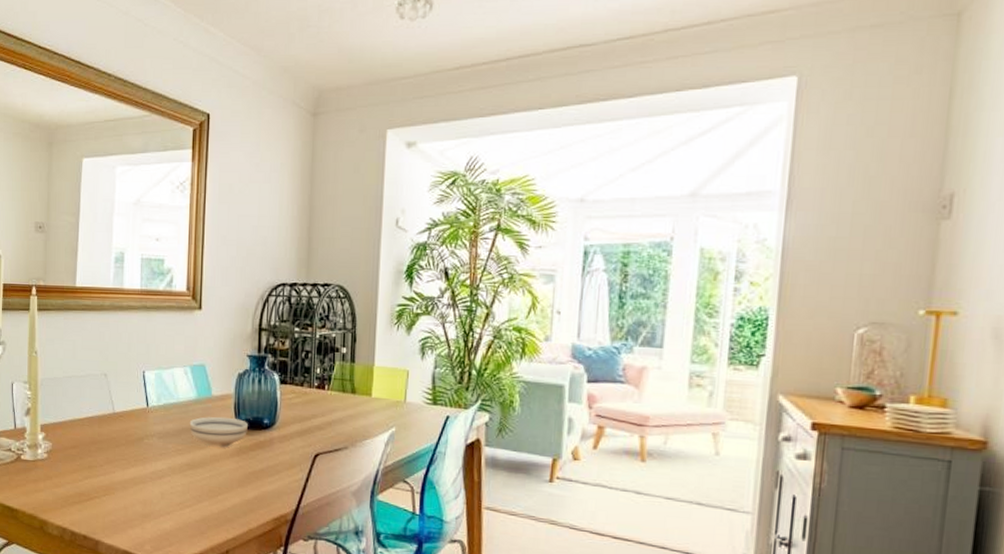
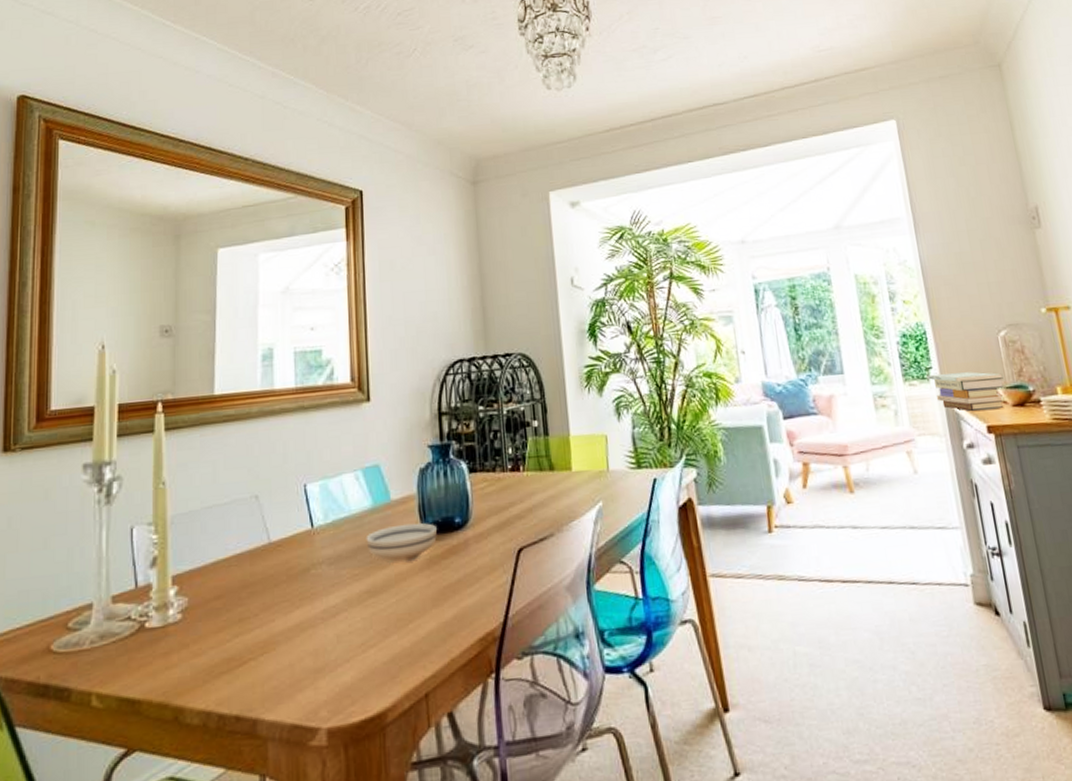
books: none [756,362,847,407] -> present [926,371,1005,411]

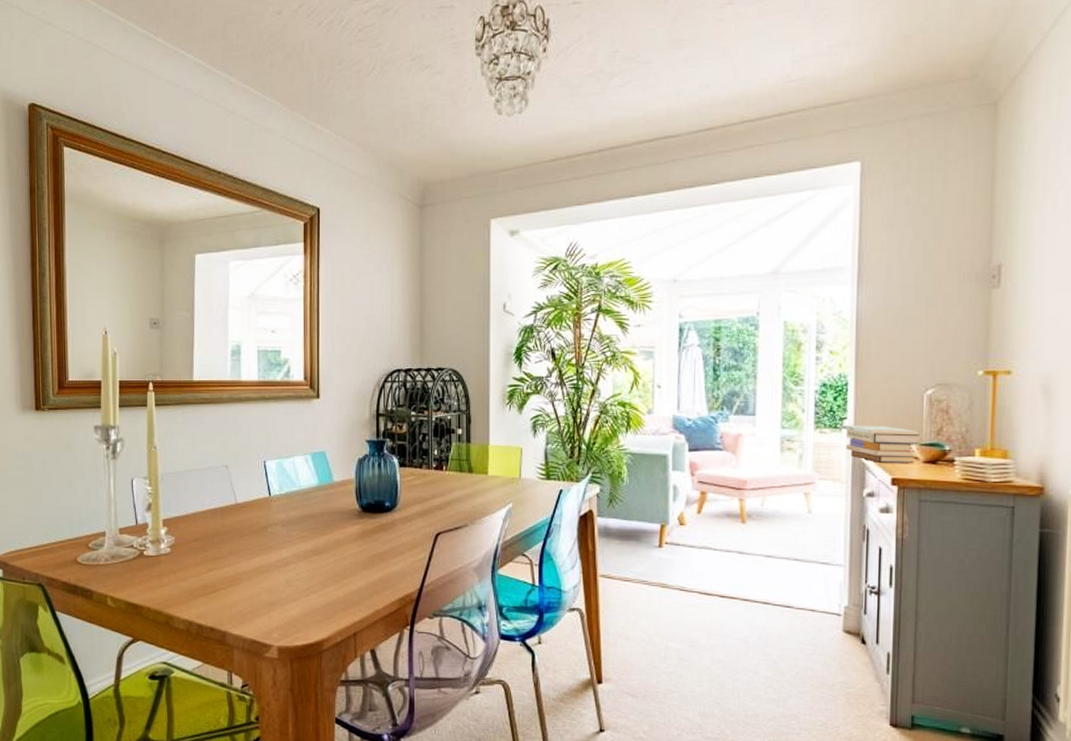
bowl: present [366,523,438,564] -> none [312,502,371,532]

